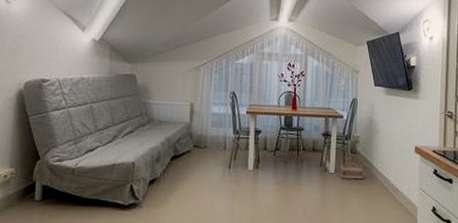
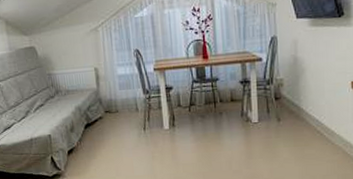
basket: present [339,152,364,180] -> none [263,98,292,128]

